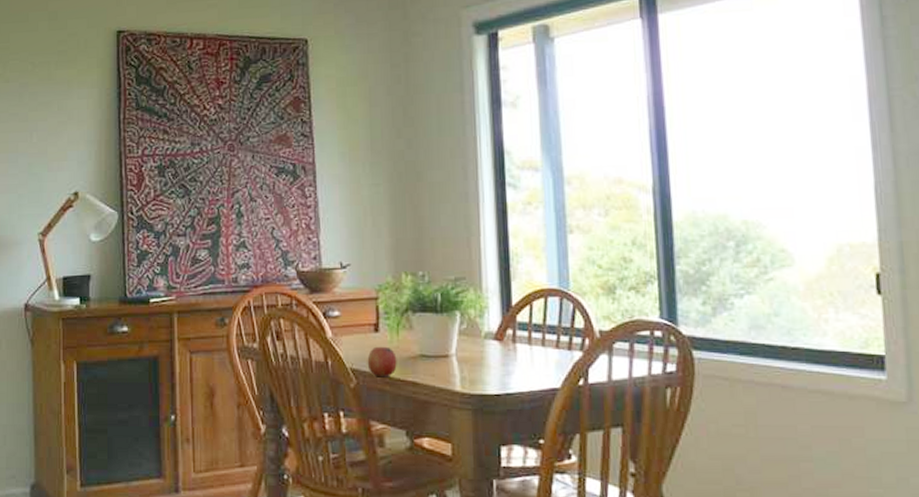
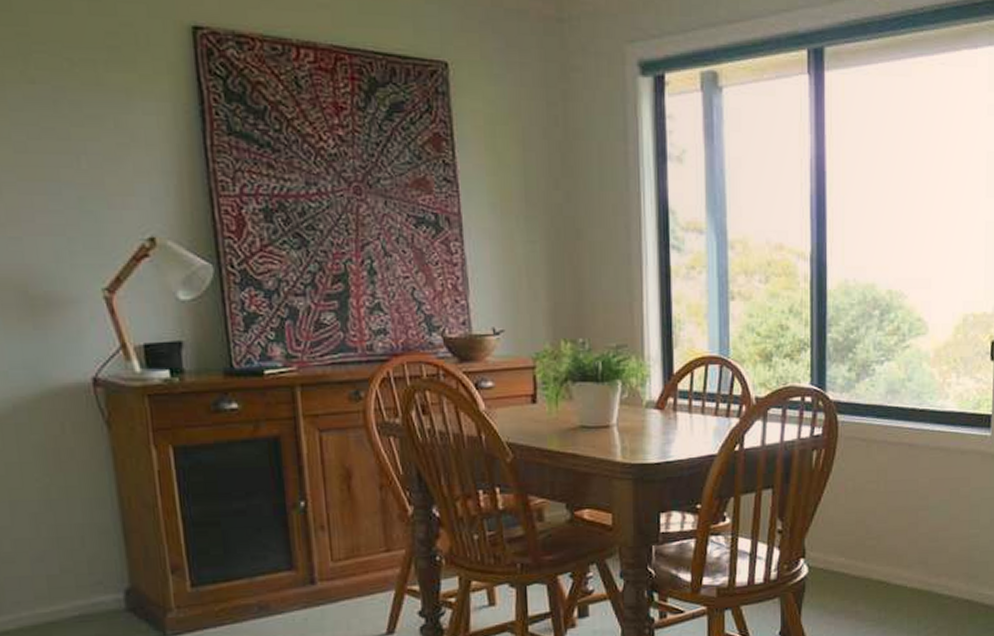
fruit: present [367,346,397,378] -> none [524,418,556,451]

